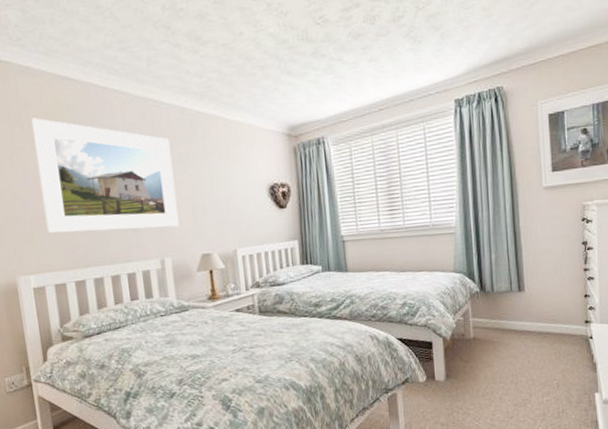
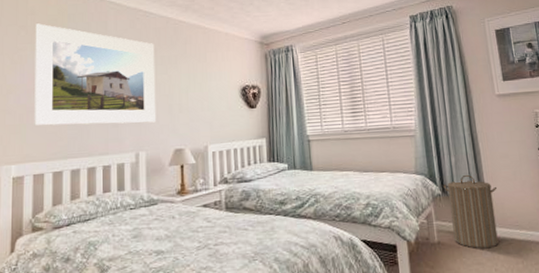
laundry hamper: none [481,271,536,343] -> present [443,174,499,249]

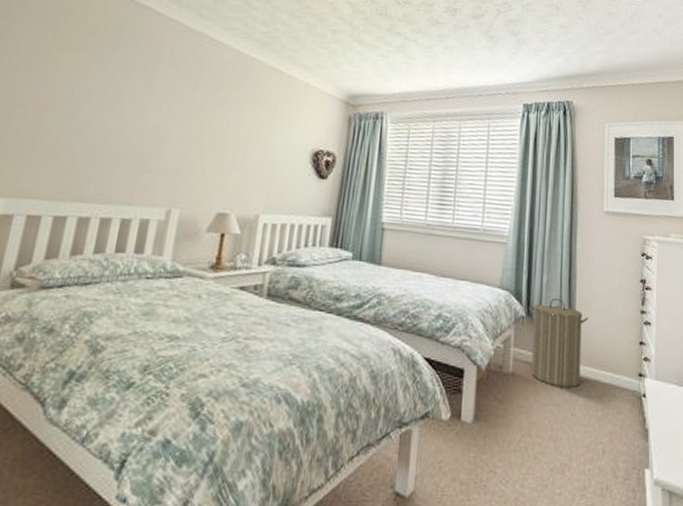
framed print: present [34,23,157,126] -> none [41,26,216,176]

